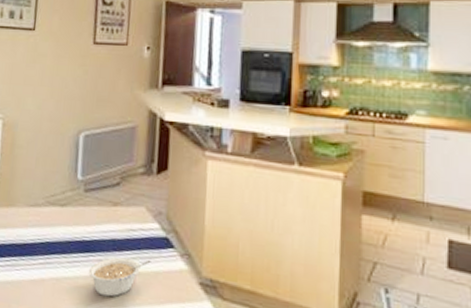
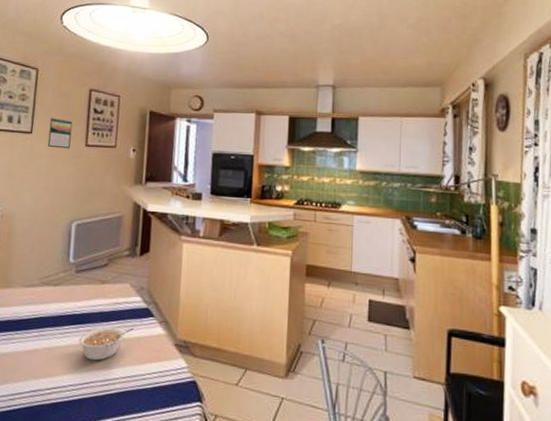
calendar: none [51,11,79,48] -> present [47,117,73,149]

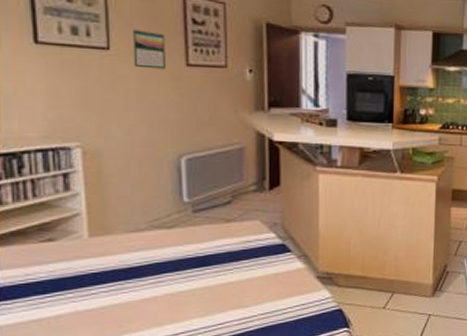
legume: present [78,327,134,361] -> none [205,264,270,302]

